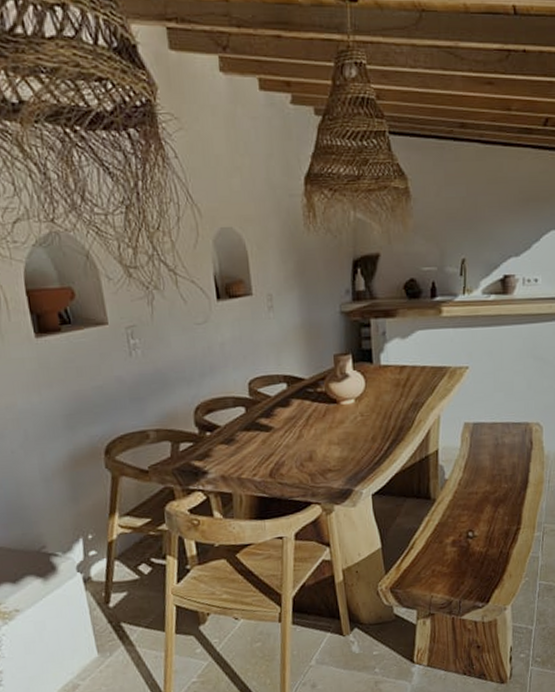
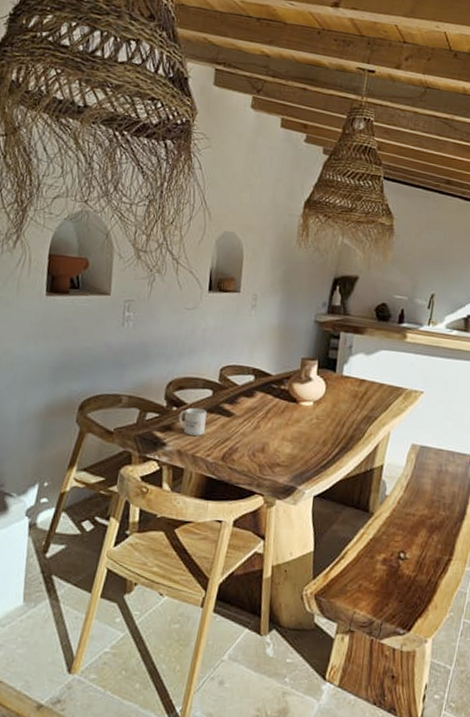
mug: none [214,428,247,458] -> present [178,407,207,436]

